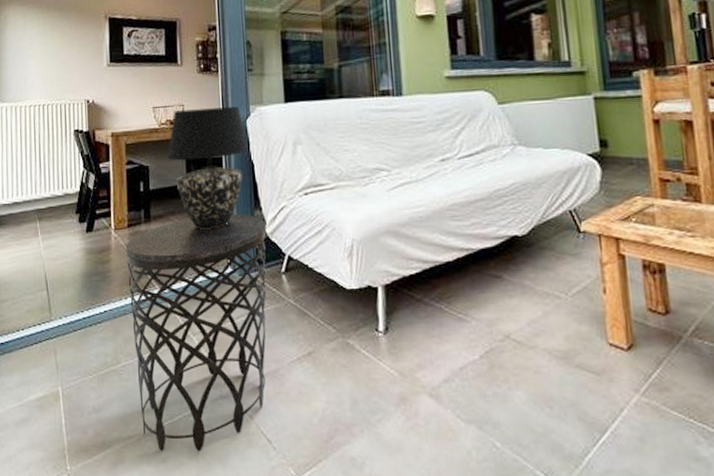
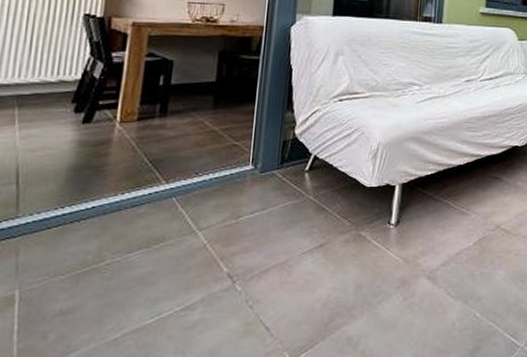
side table: present [125,214,266,451] -> none [121,114,295,349]
table lamp: present [167,106,248,229] -> none [197,9,289,127]

